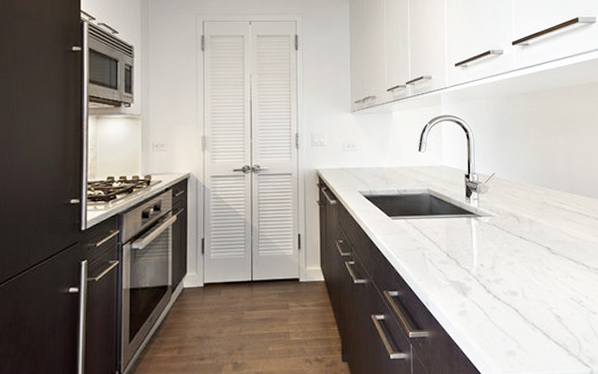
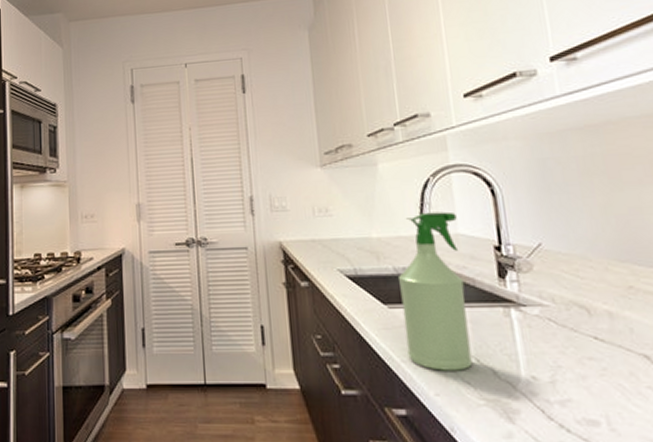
spray bottle: none [401,149,444,263] -> present [399,211,473,371]

